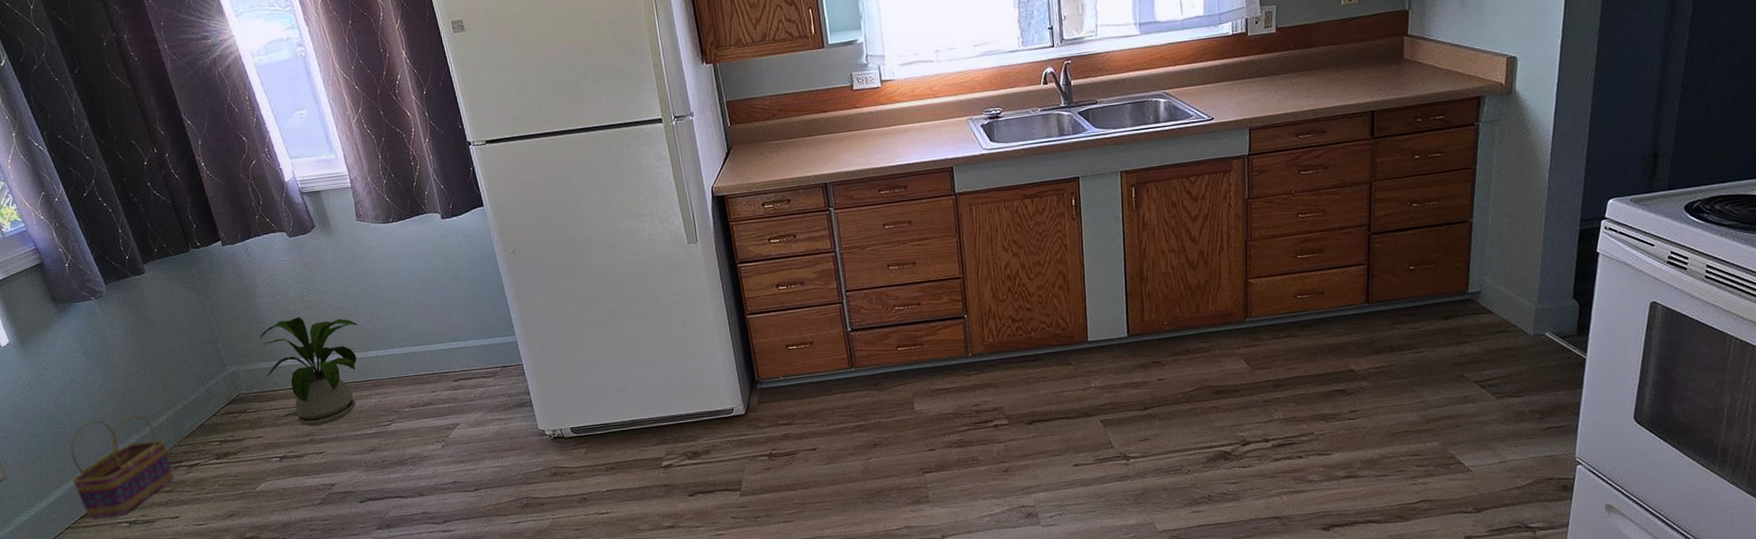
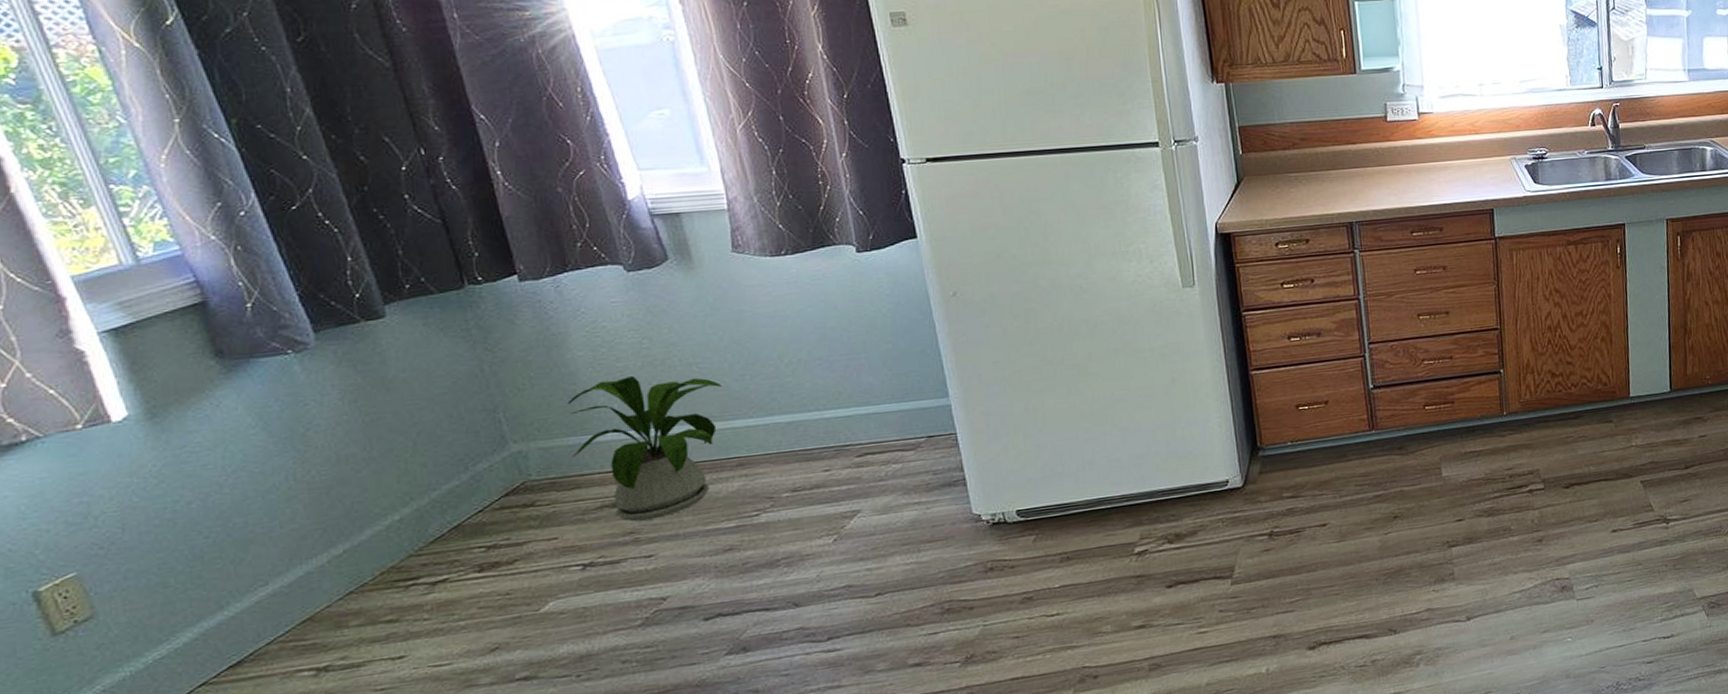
basket: present [70,414,173,518] -> none [221,514,402,667]

